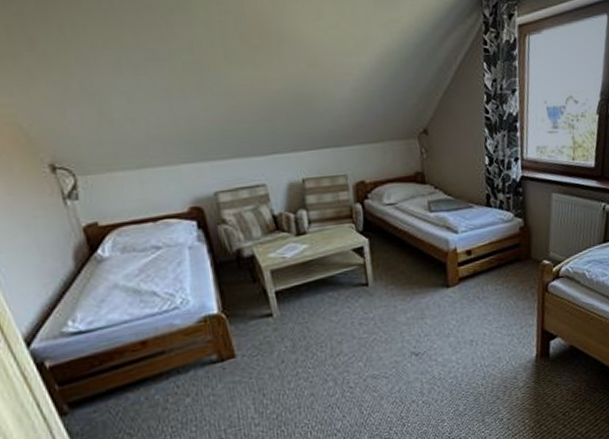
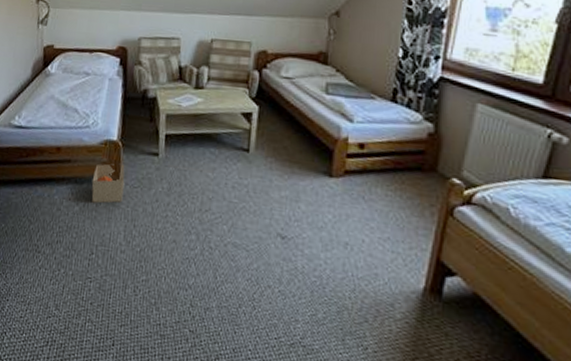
cardboard box: none [198,336,243,388] -> present [91,164,125,204]

